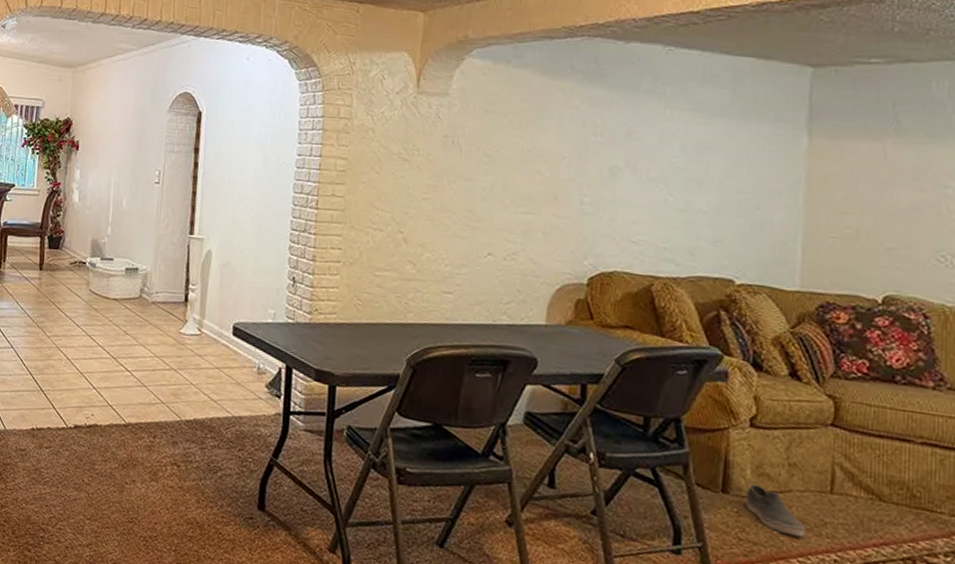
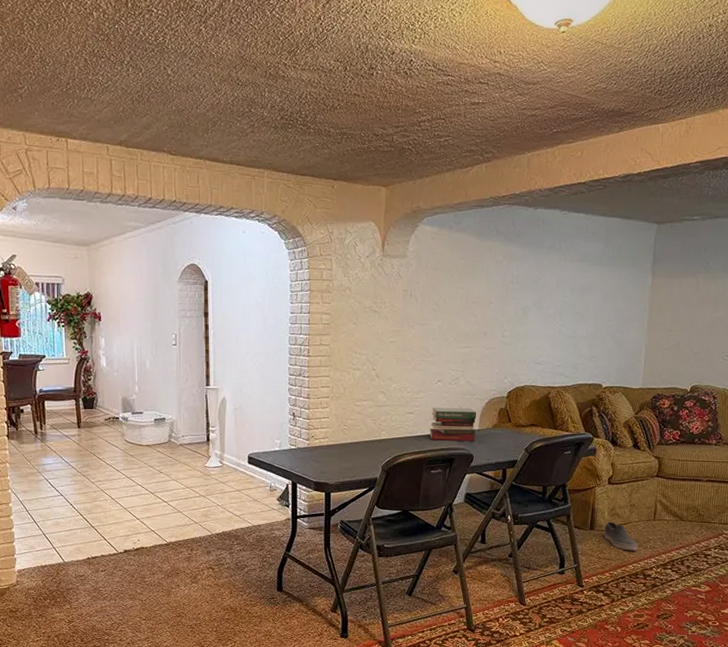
books: none [474,287,543,341] -> present [429,407,477,442]

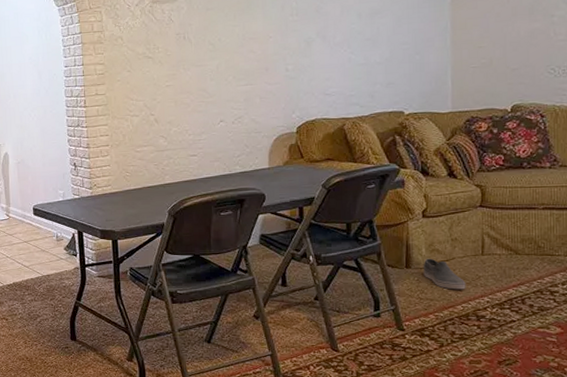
books: present [429,407,477,442] -> none [215,146,265,182]

